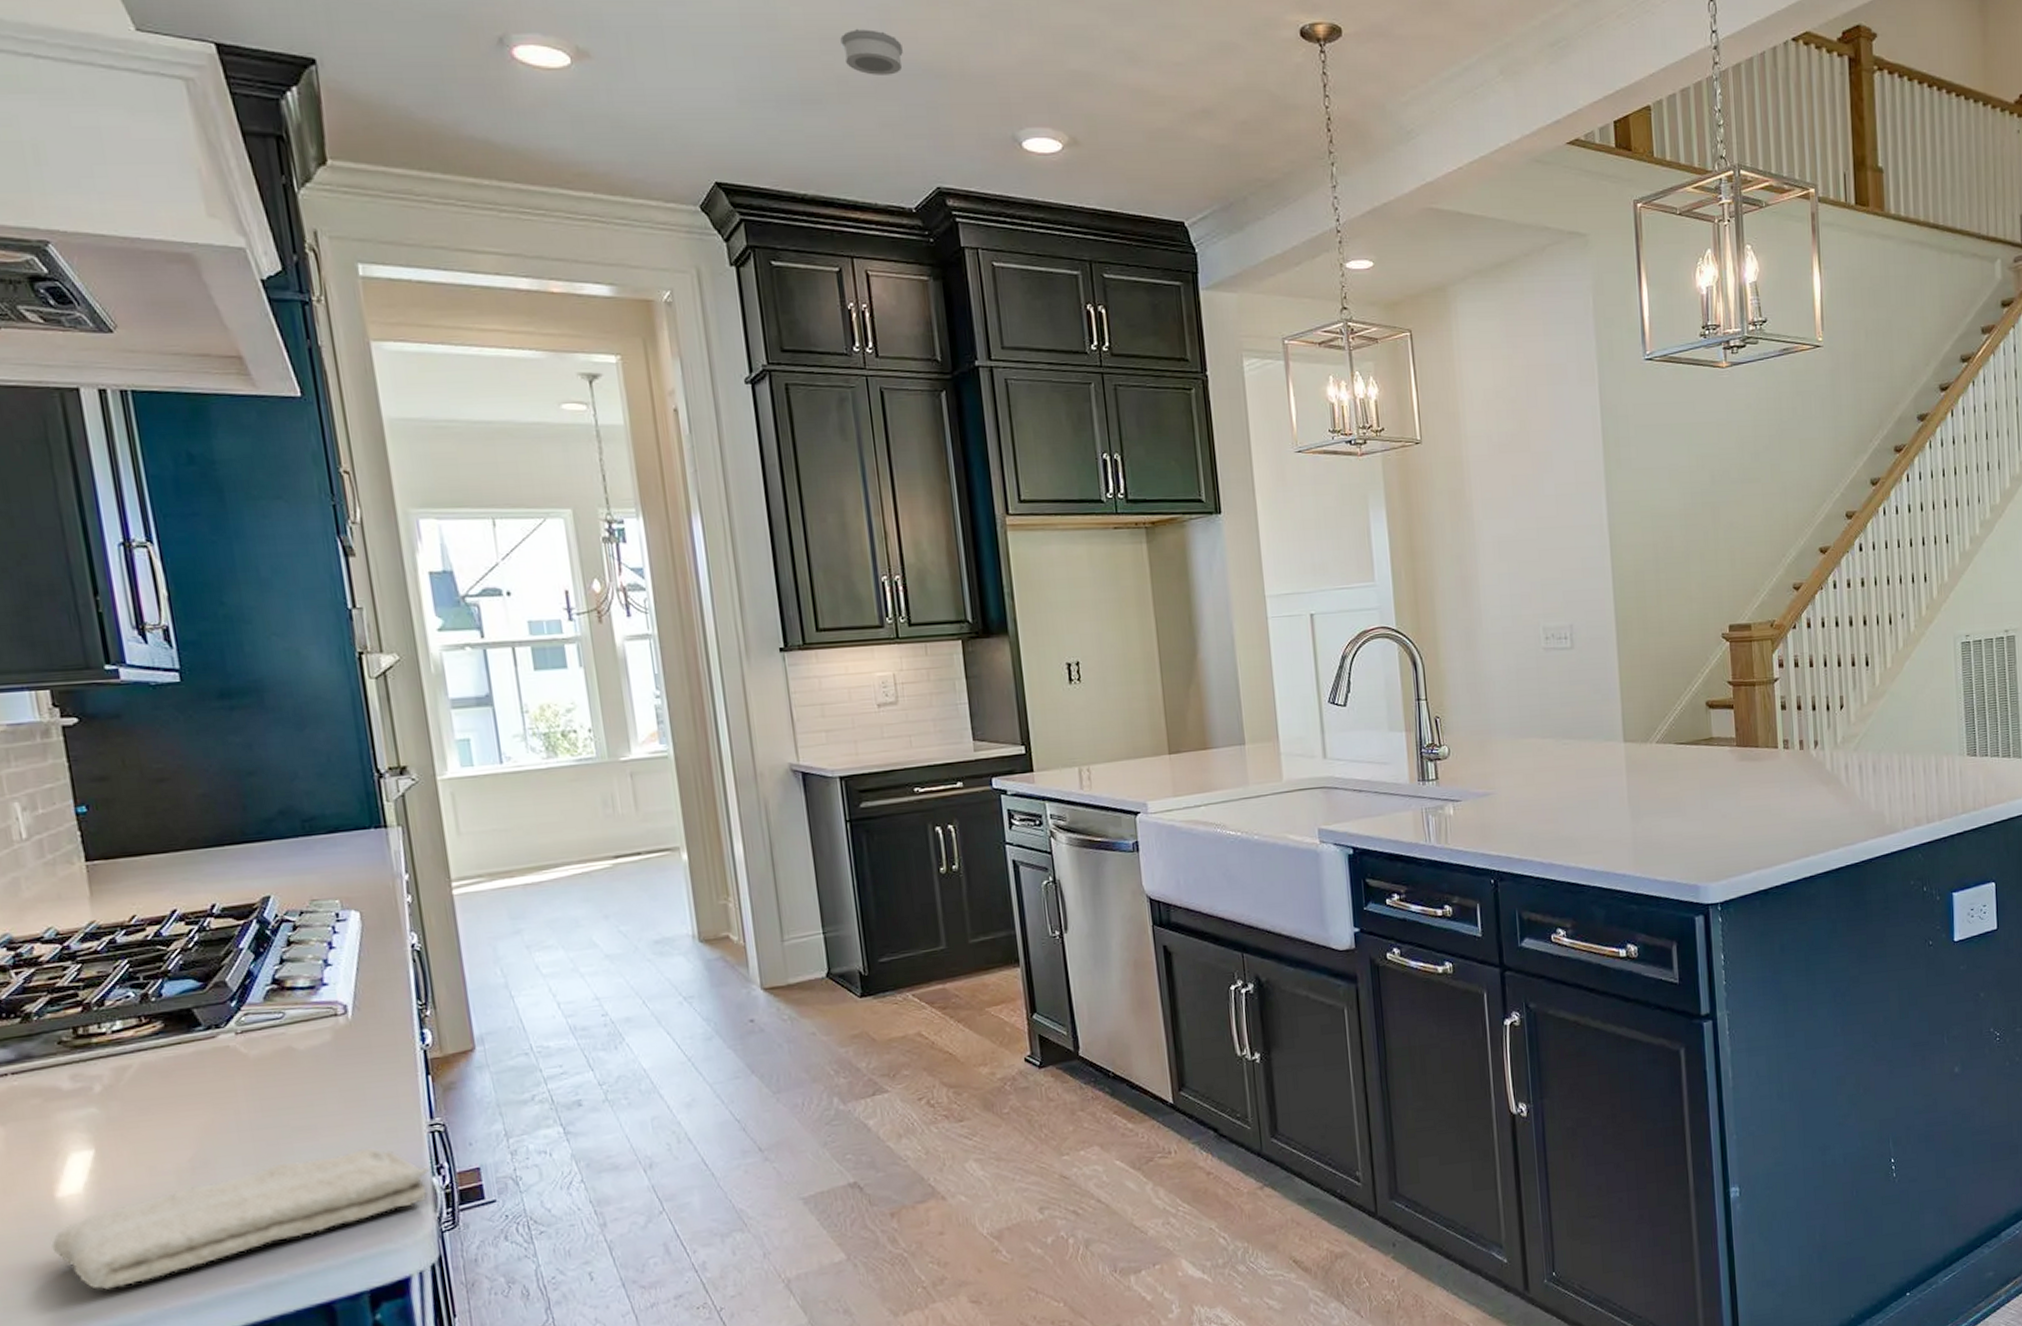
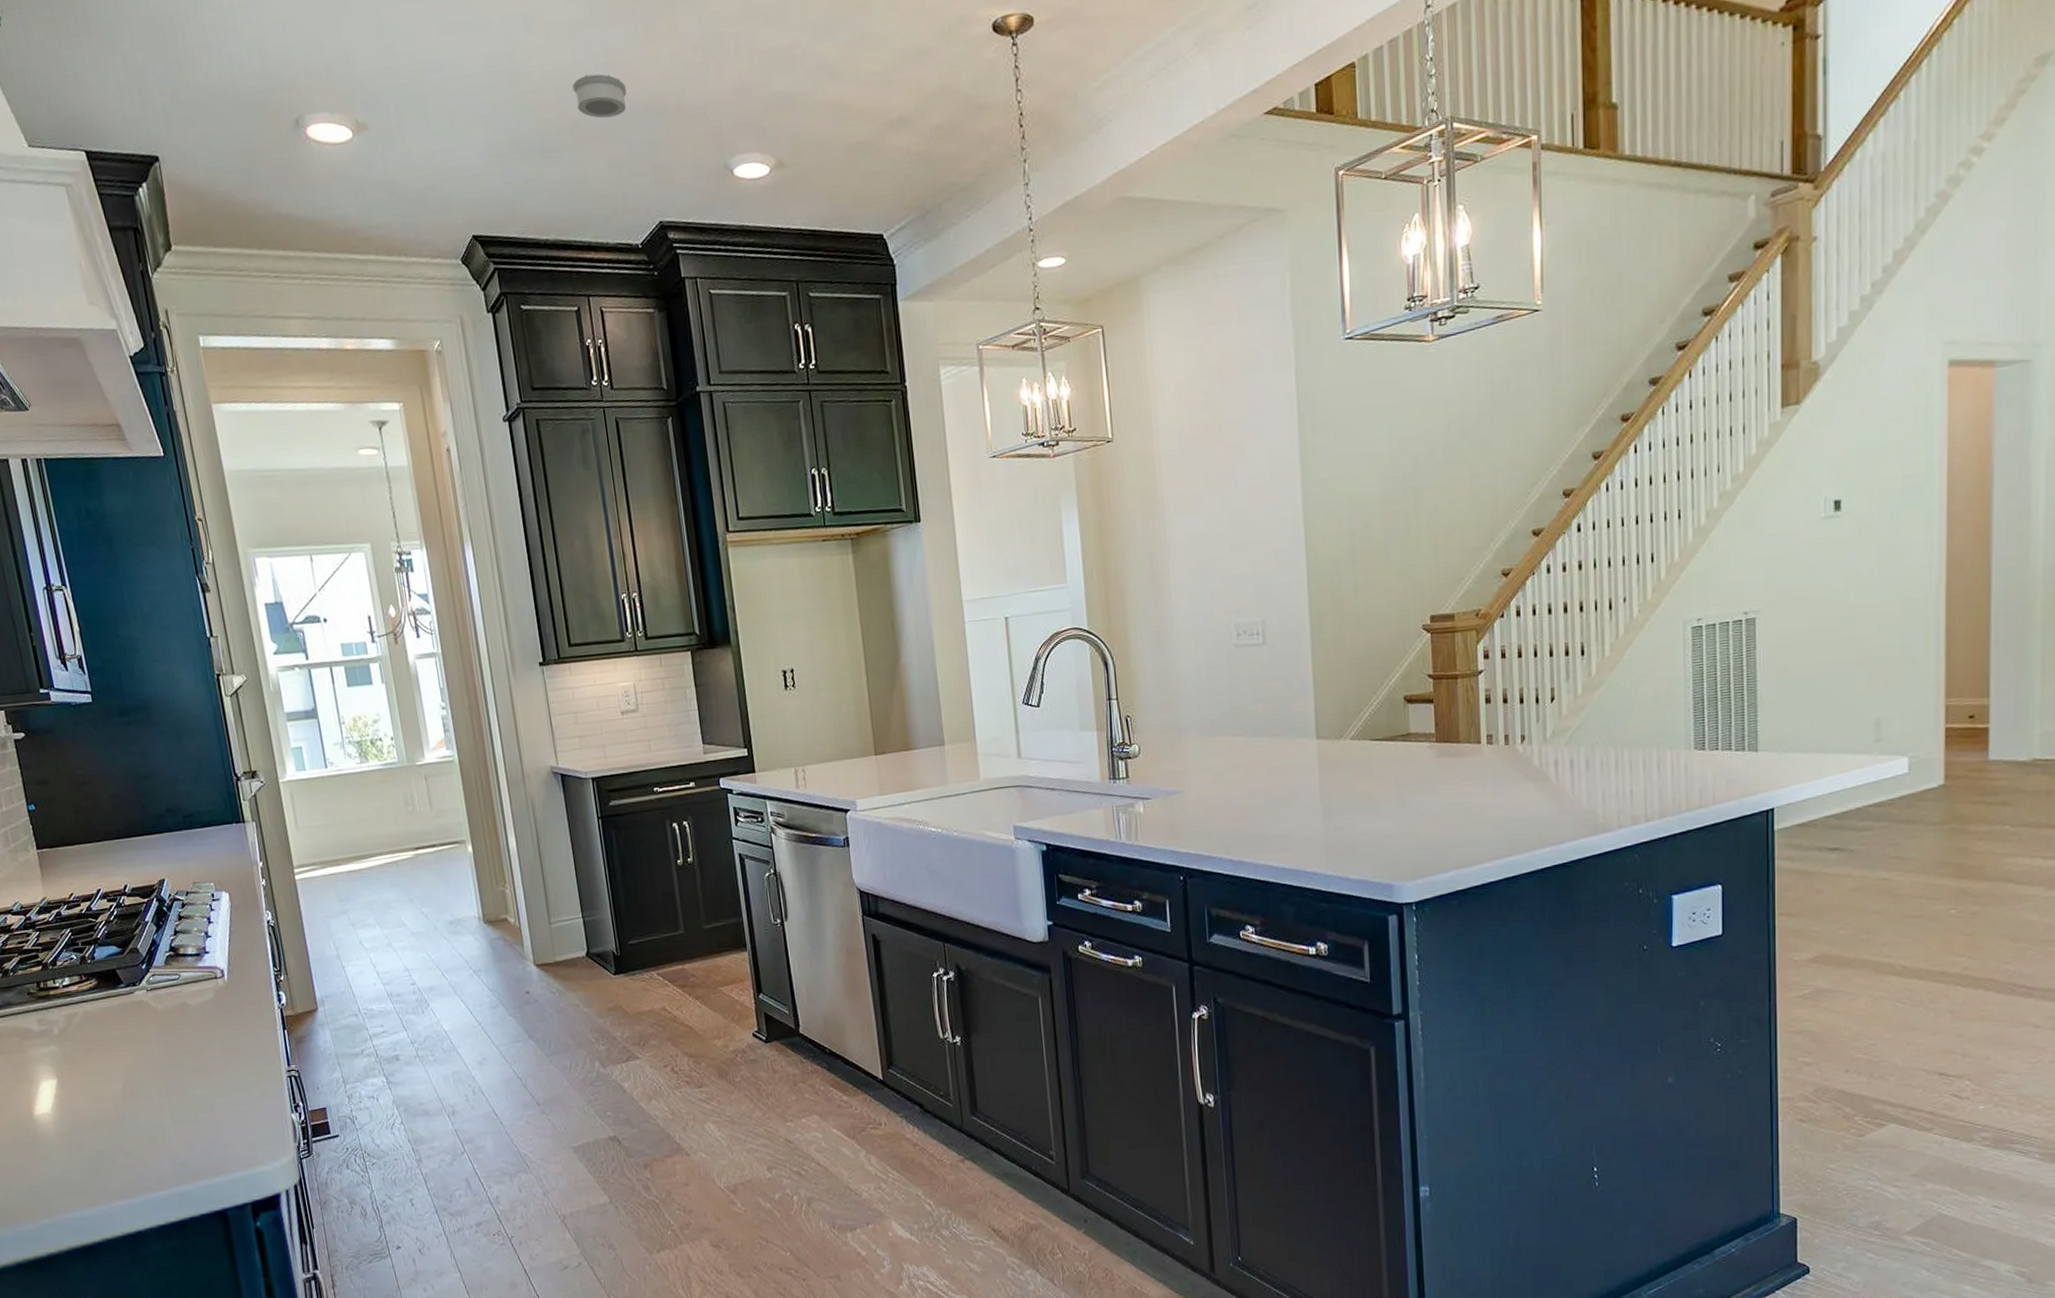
washcloth: present [52,1148,430,1290] -> none [33,1088,290,1189]

